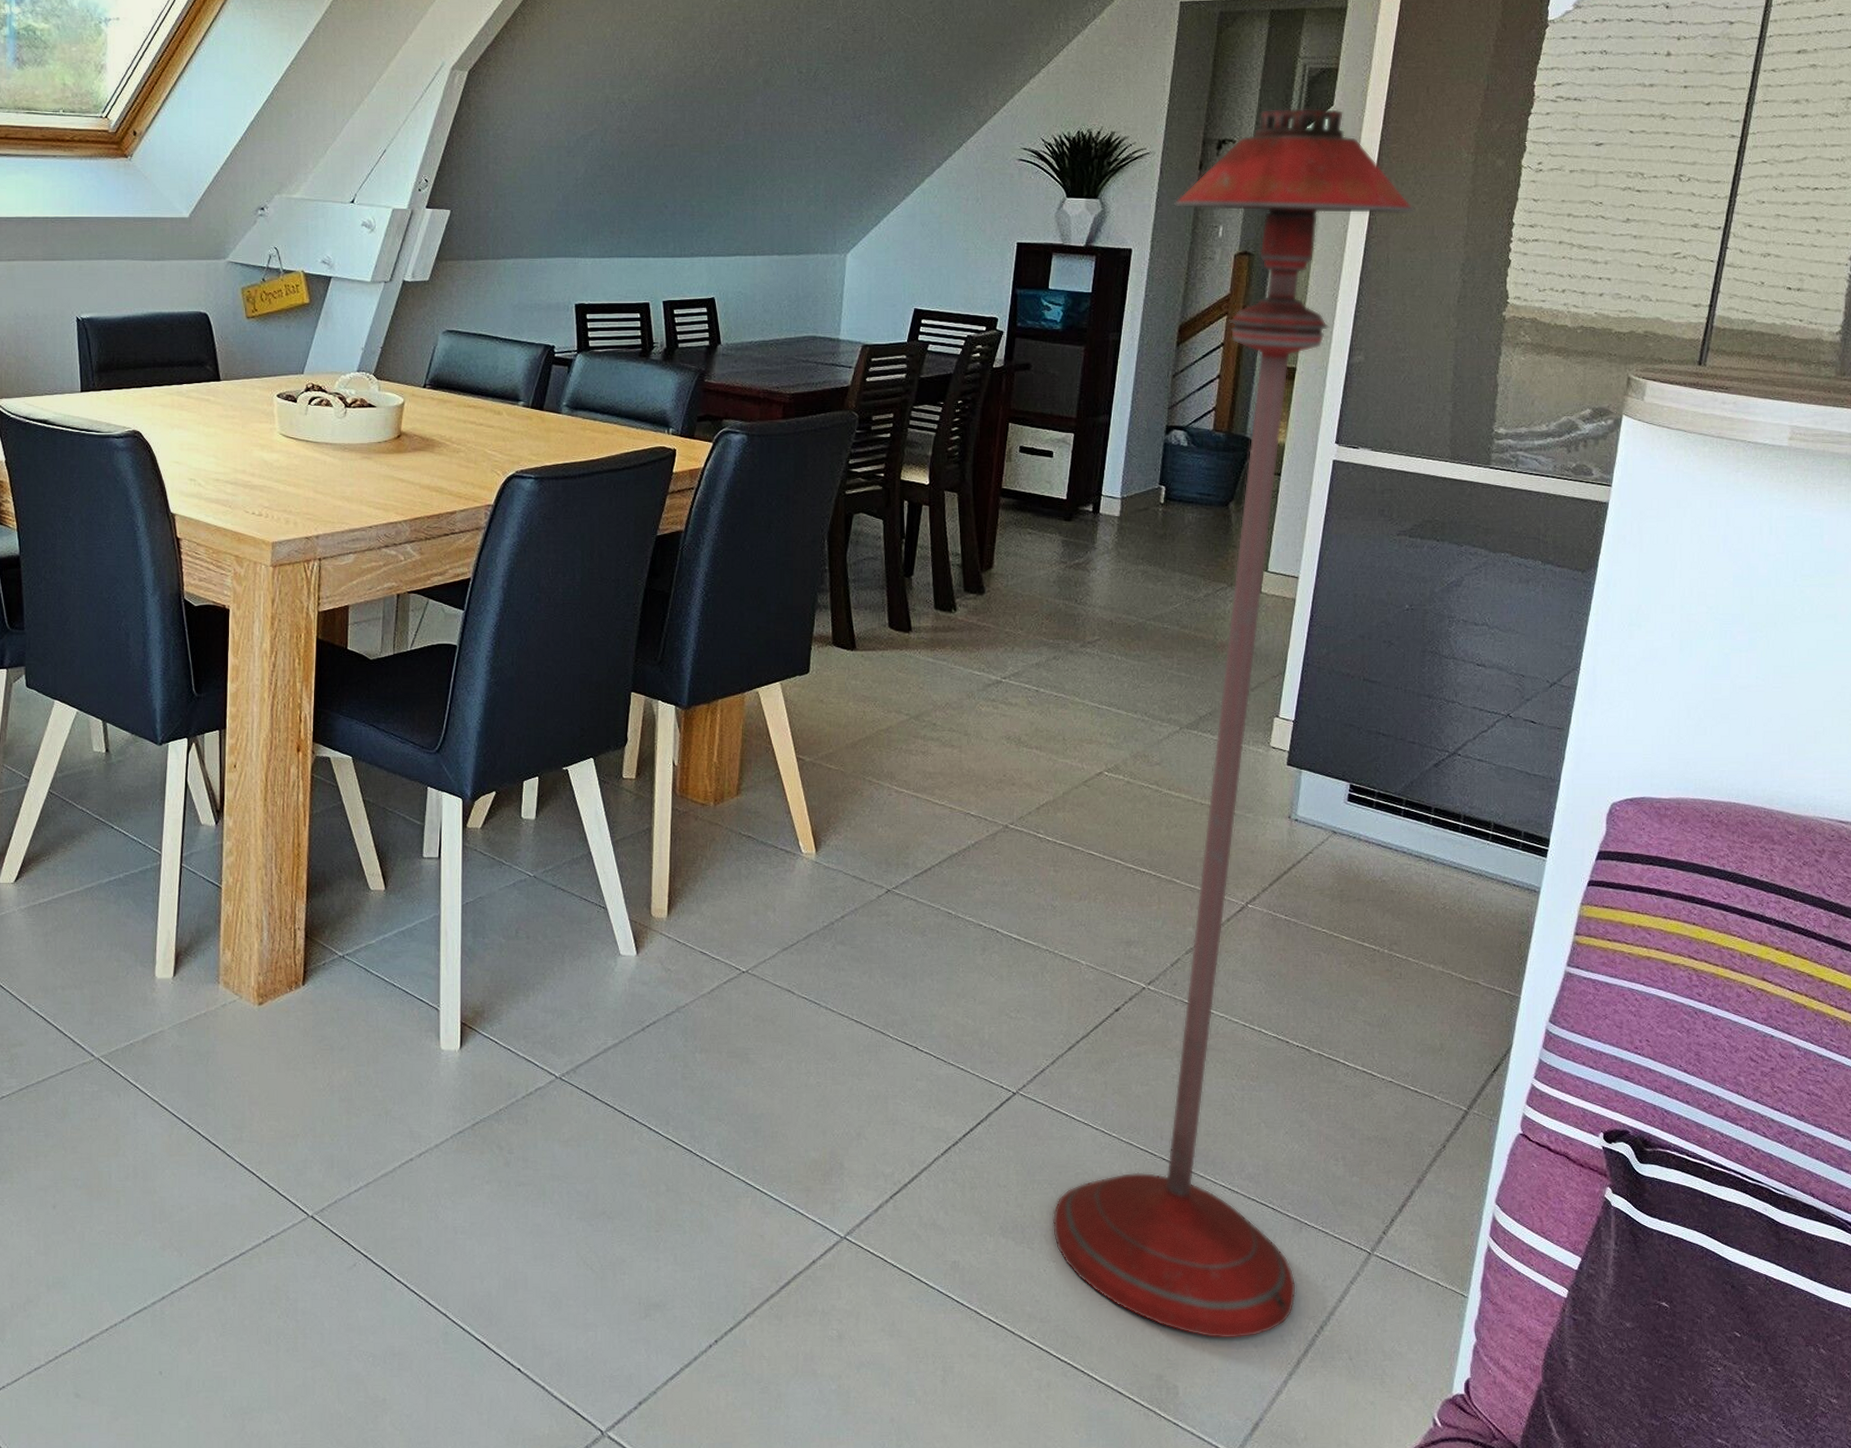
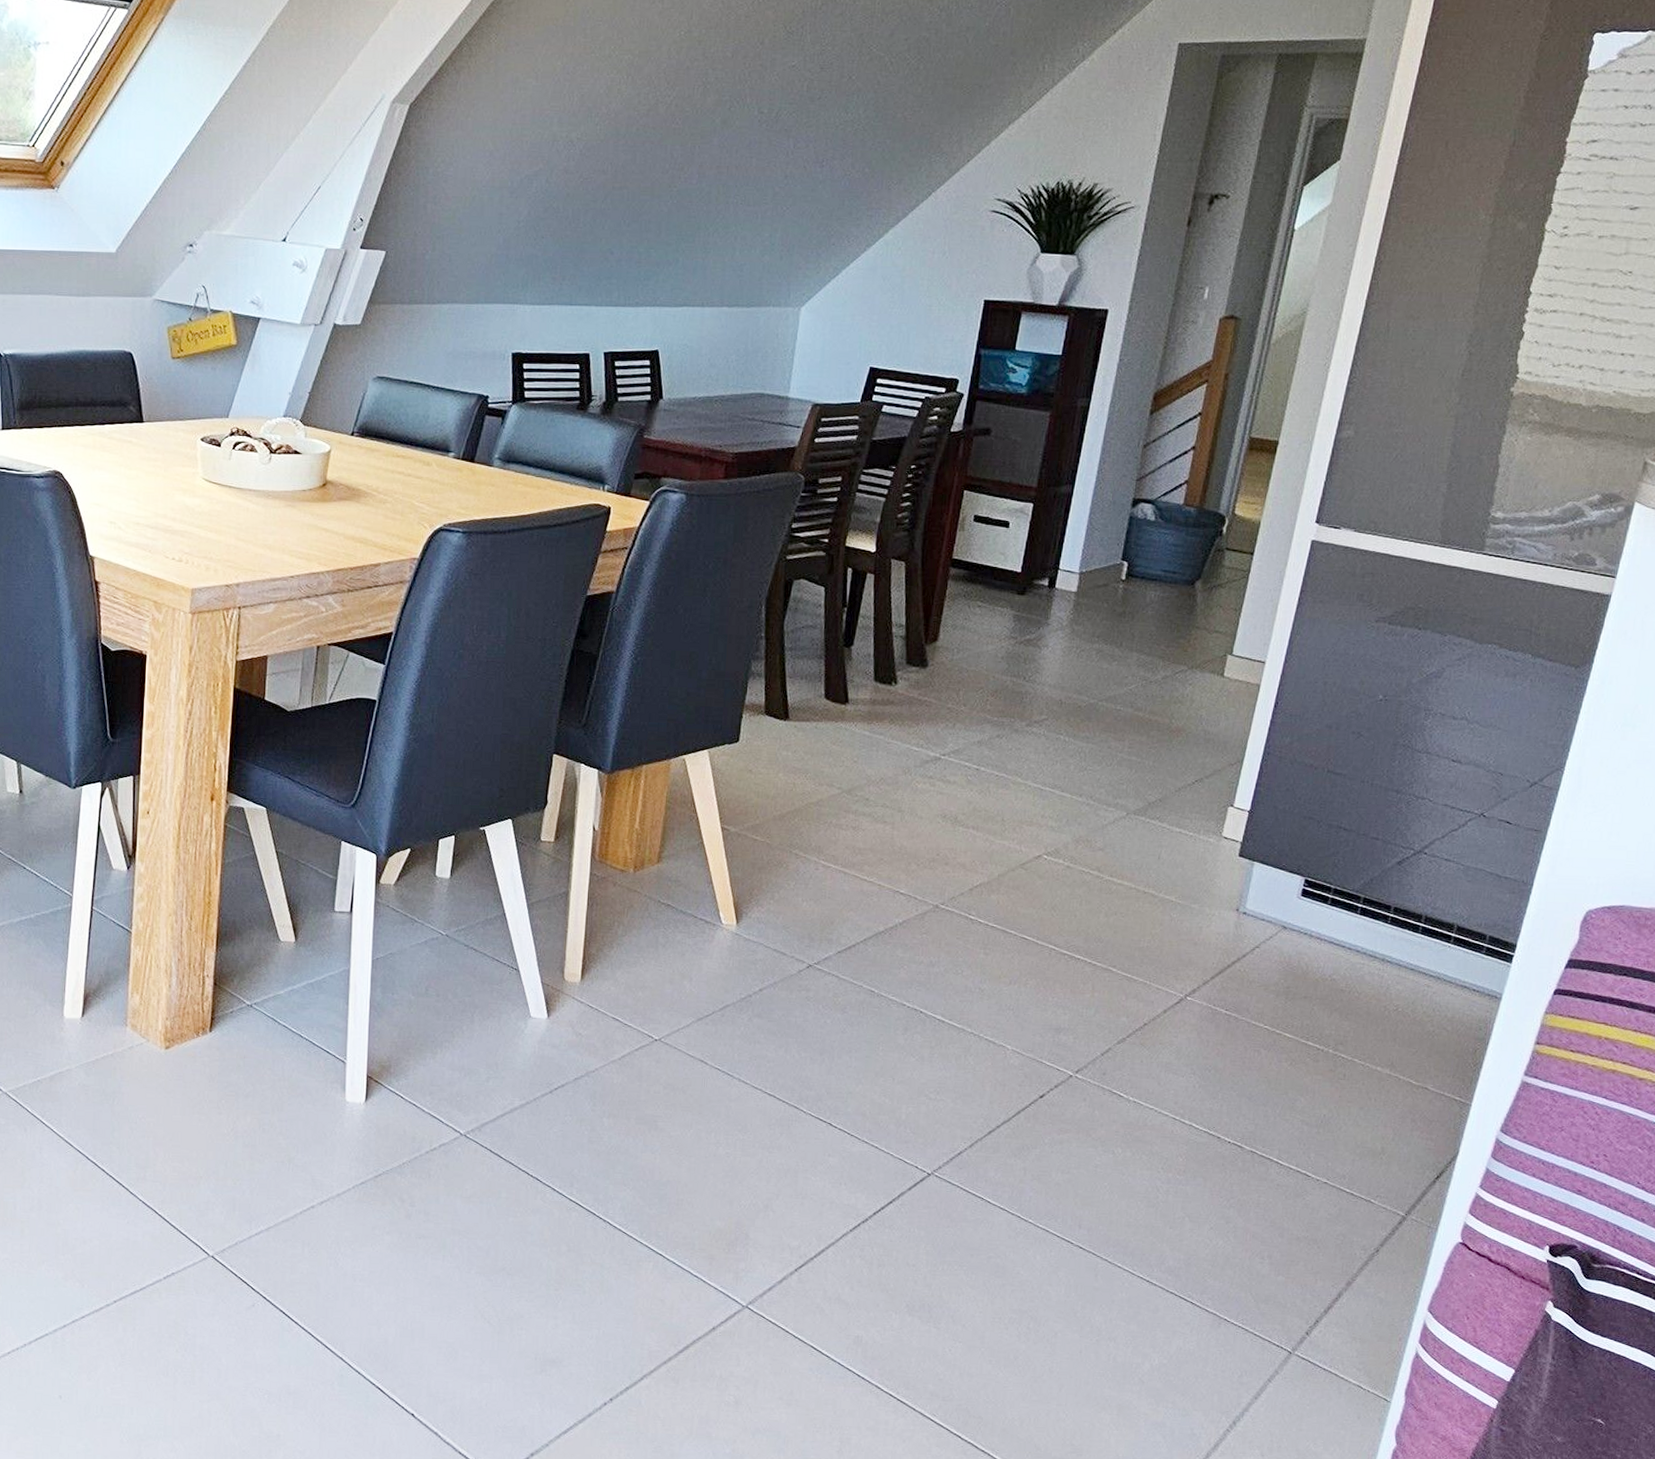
floor lamp: present [1052,108,1415,1339] -> none [960,161,1422,1429]

